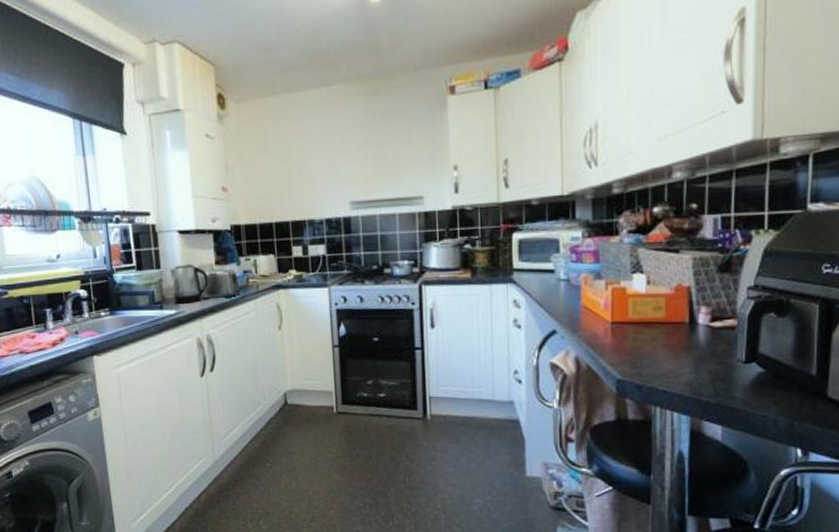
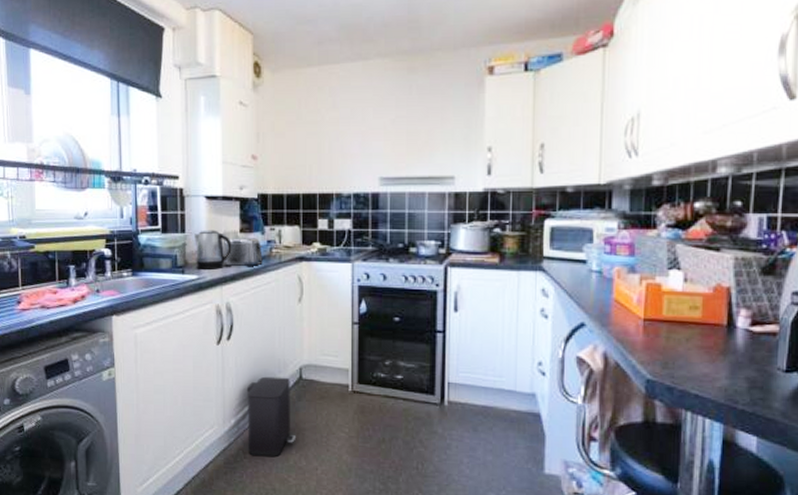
pedal bin: none [233,404,286,483] -> present [246,376,297,458]

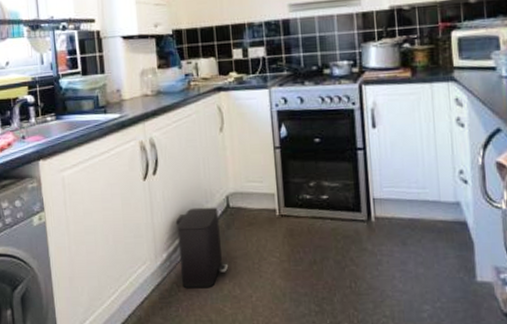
kettle: present [194,230,233,269] -> none [114,68,152,108]
toaster: present [223,238,263,269] -> none [142,73,182,105]

